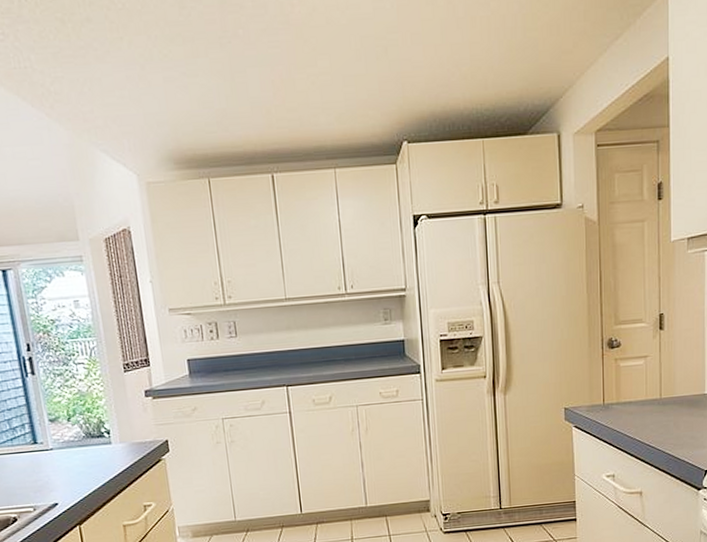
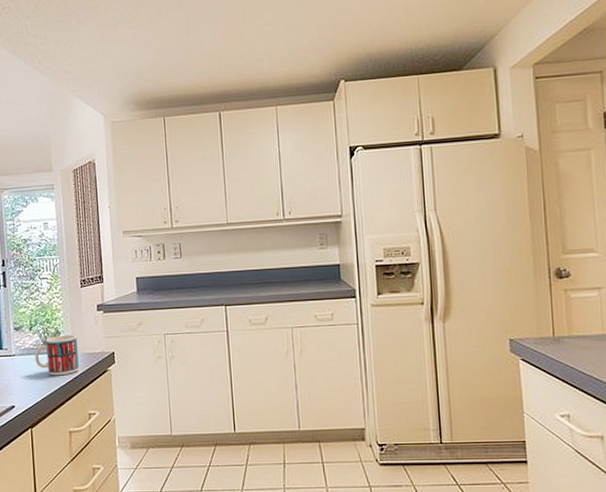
mug: none [76,423,129,469] -> present [35,334,79,376]

